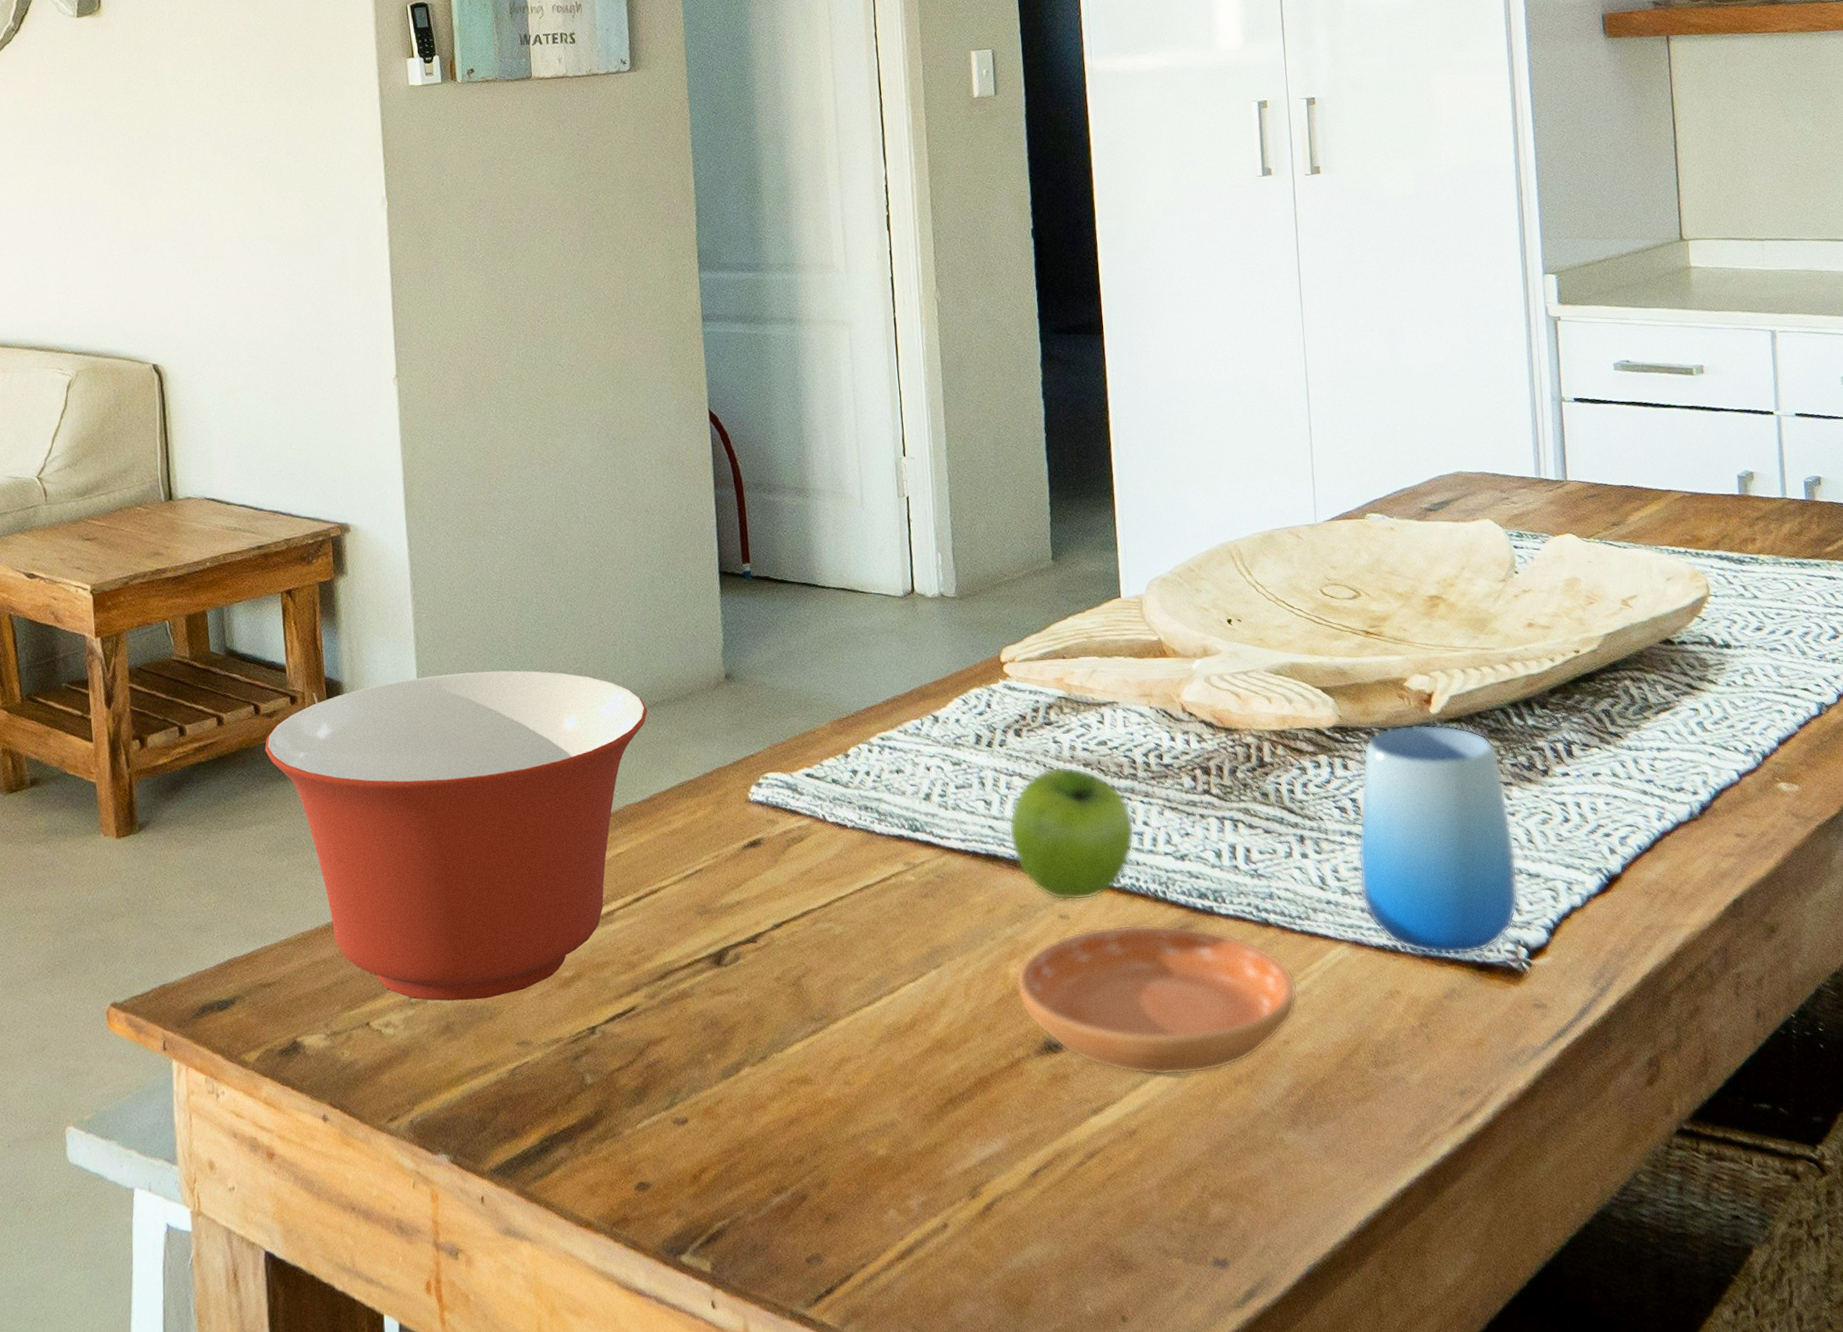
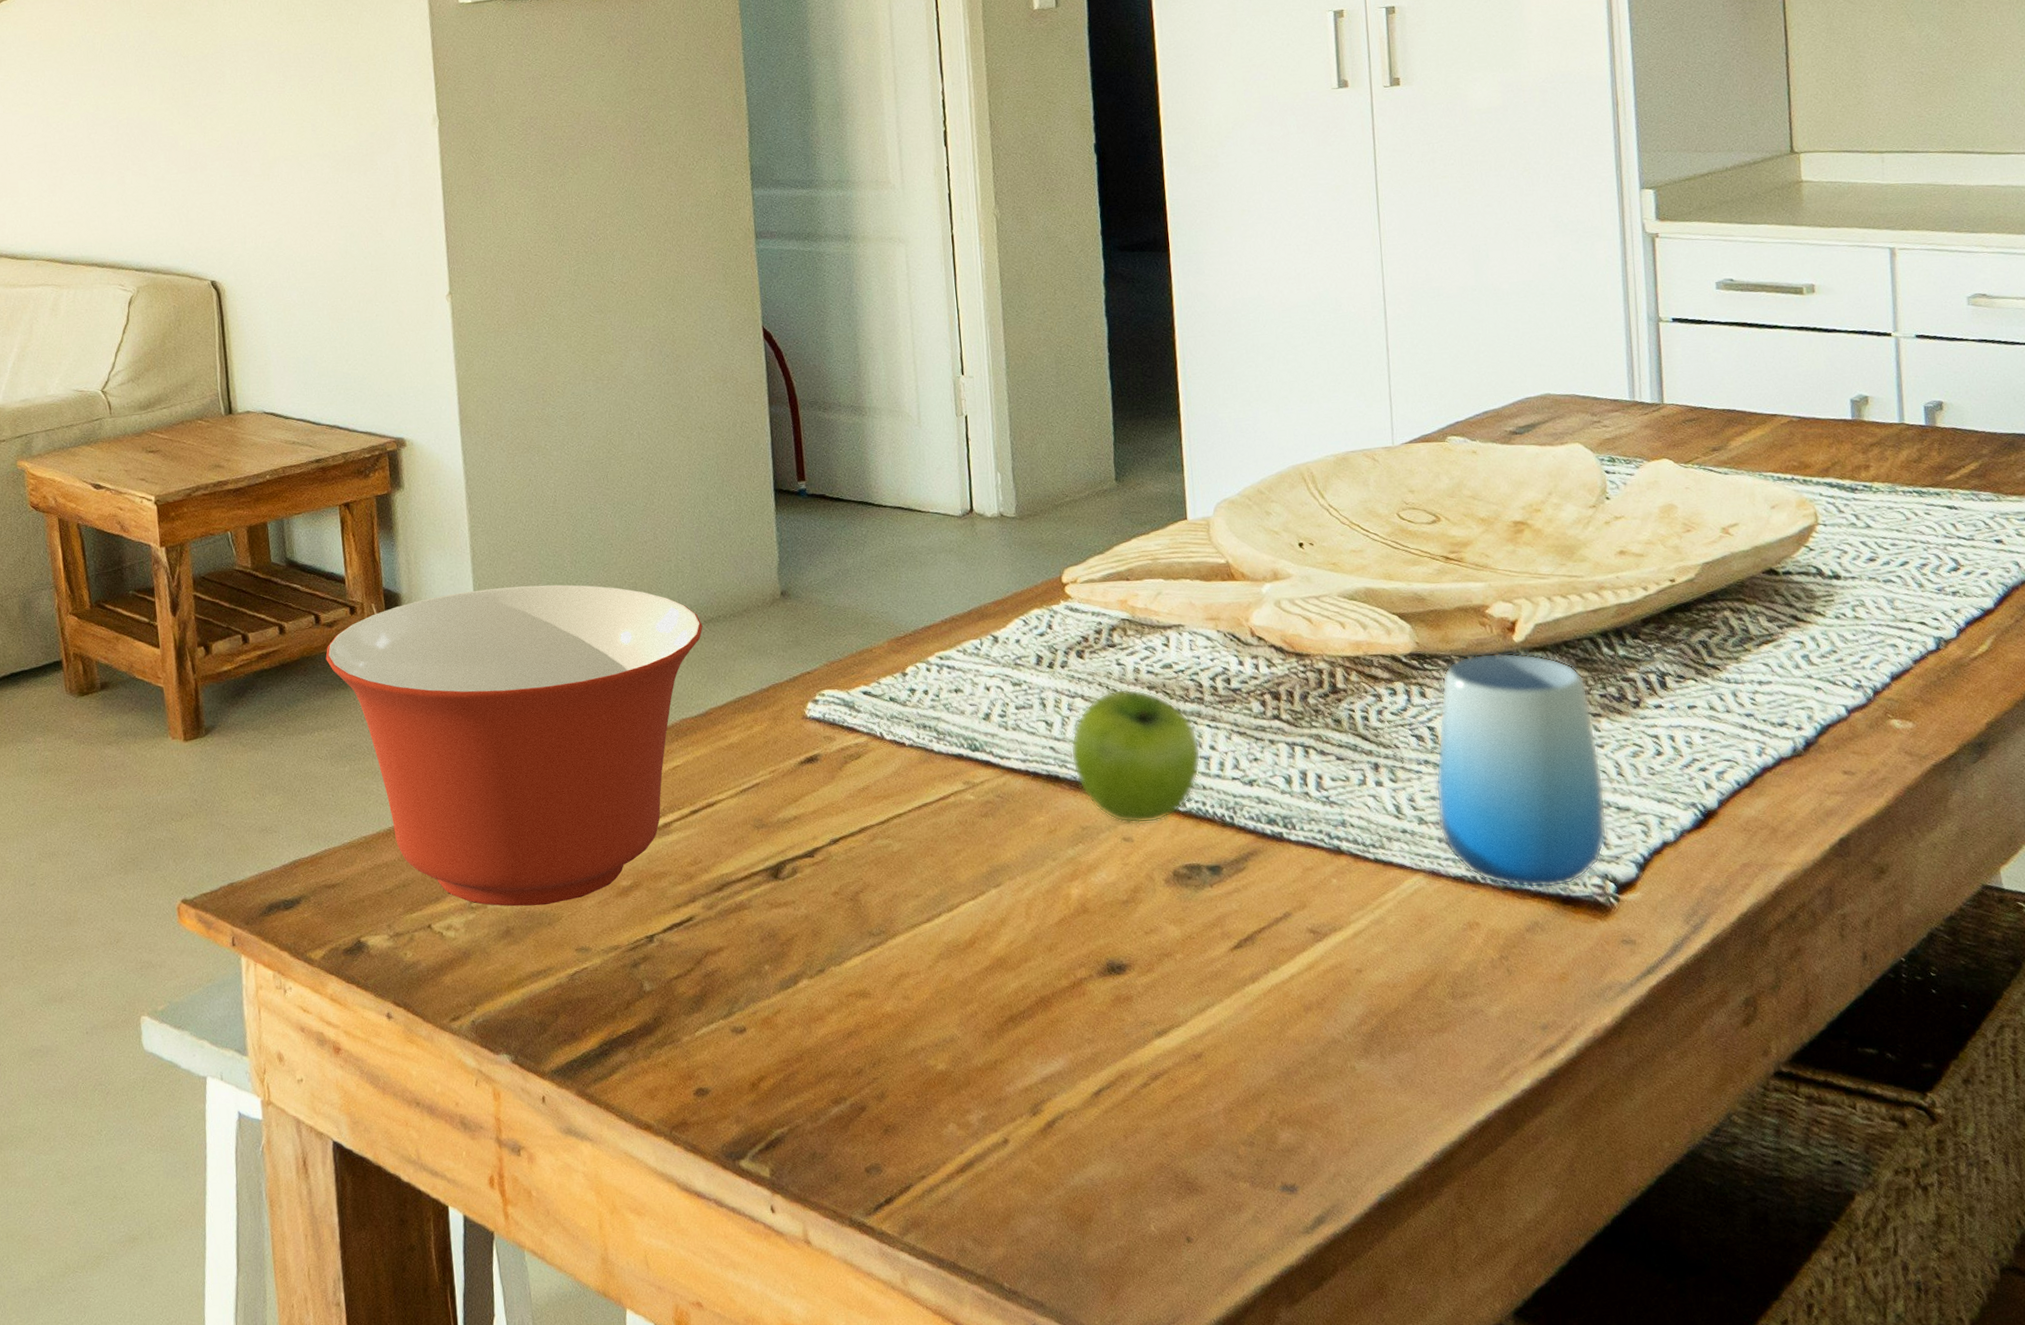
saucer: present [1016,923,1298,1076] -> none [1078,848,1371,1001]

